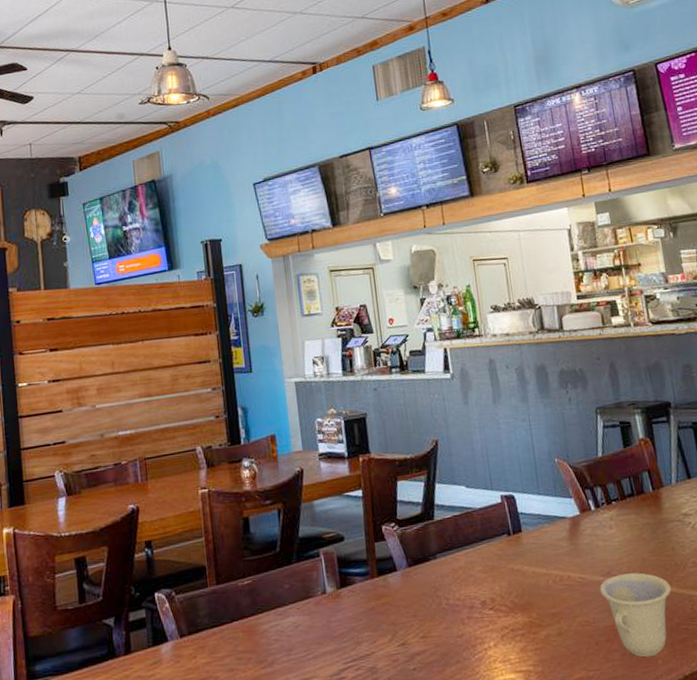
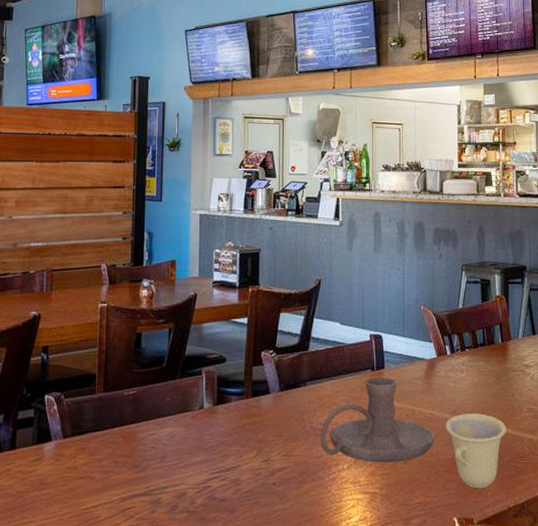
candle holder: none [458,541,589,638] -> present [320,378,434,463]

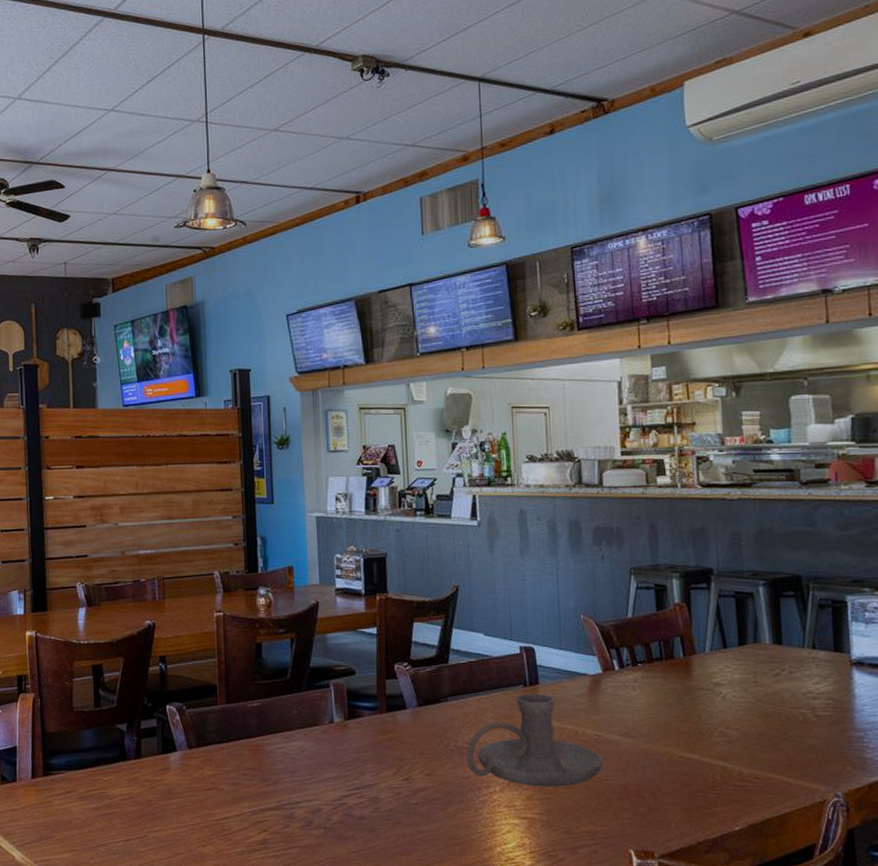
cup: present [446,413,507,489] -> none [616,736,693,820]

